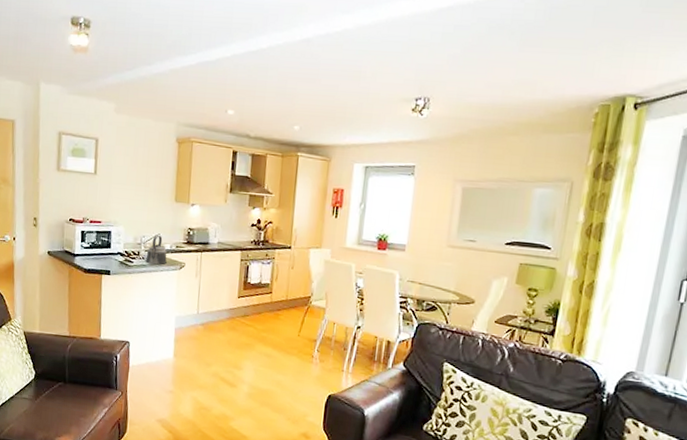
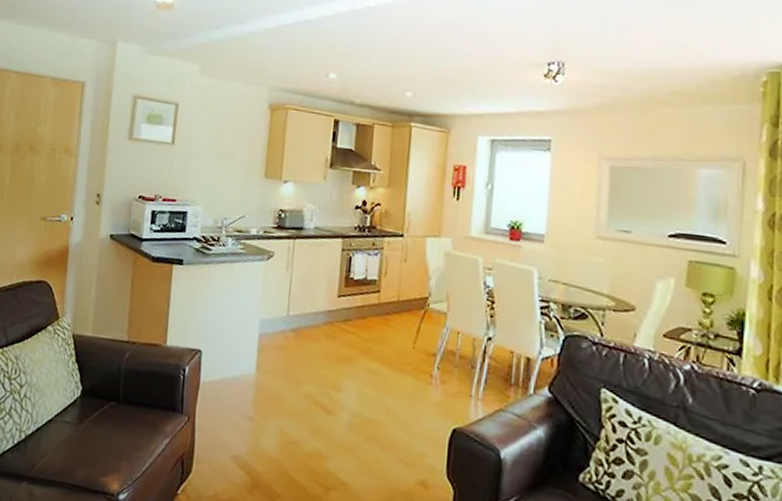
kettle: present [145,236,167,265] -> none [226,218,253,254]

